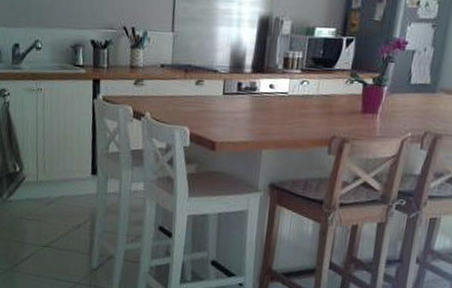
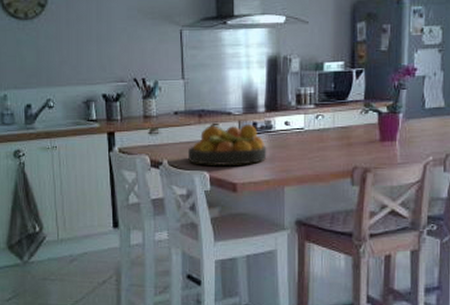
fruit bowl: none [171,81,249,125] -> present [188,123,267,166]

